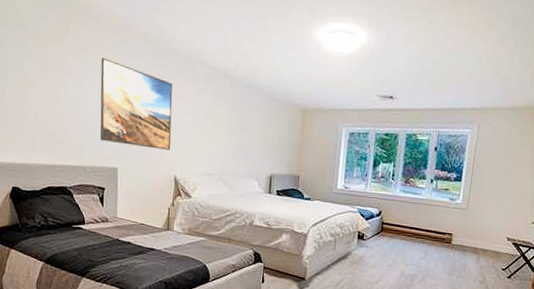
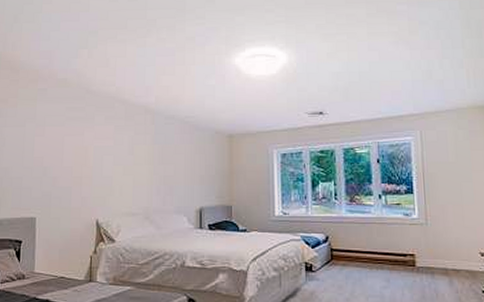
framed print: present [100,57,173,150] -> none [18,107,93,193]

